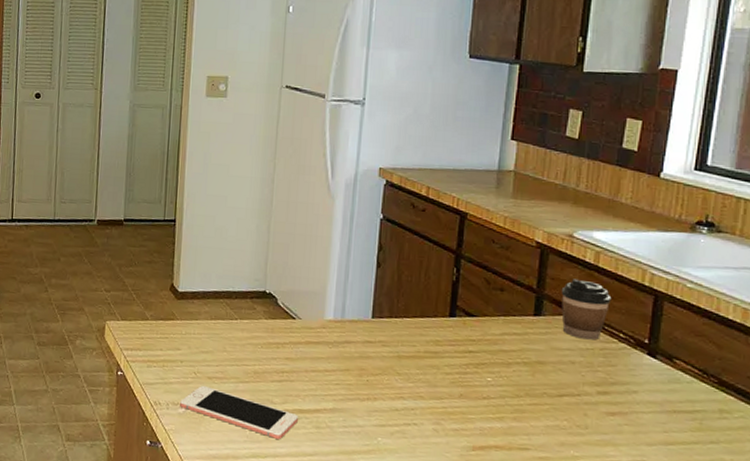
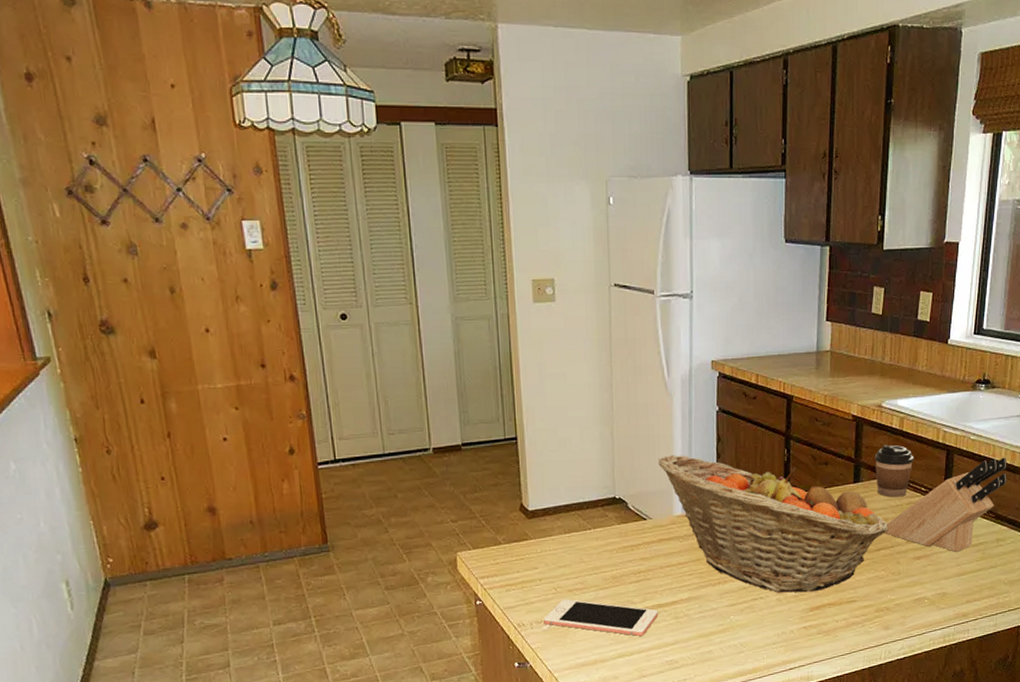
fruit basket: none [313,257,575,429] -> present [658,455,889,593]
knife block: none [569,313,737,416] -> present [884,457,1007,552]

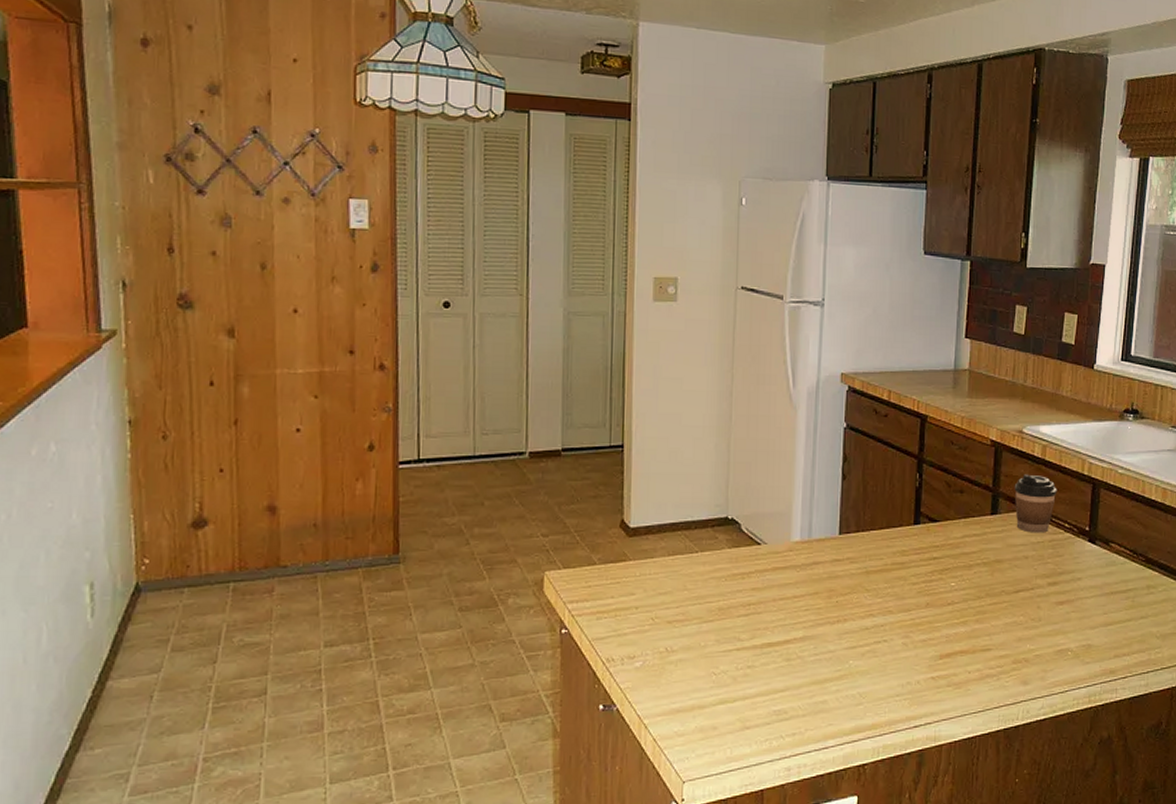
cell phone: present [544,599,658,637] -> none [637,631,767,680]
fruit basket: present [658,455,889,593] -> none [777,474,1029,637]
knife block: present [884,457,1007,552] -> none [1023,494,1158,598]

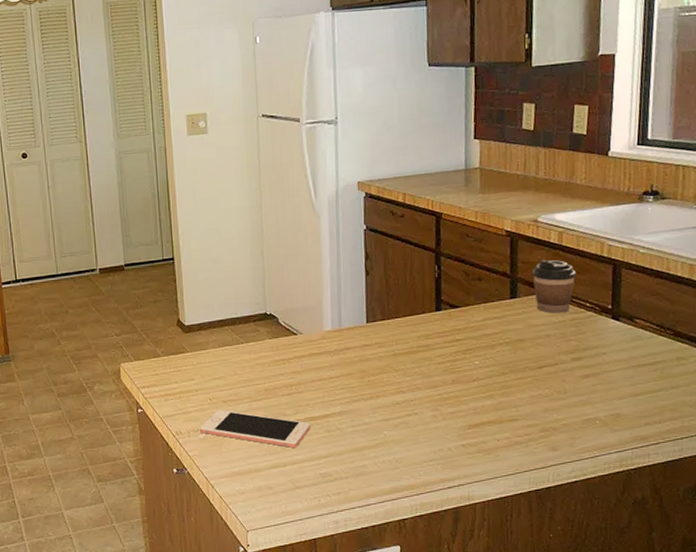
cell phone: none [637,631,767,680] -> present [200,409,310,449]

